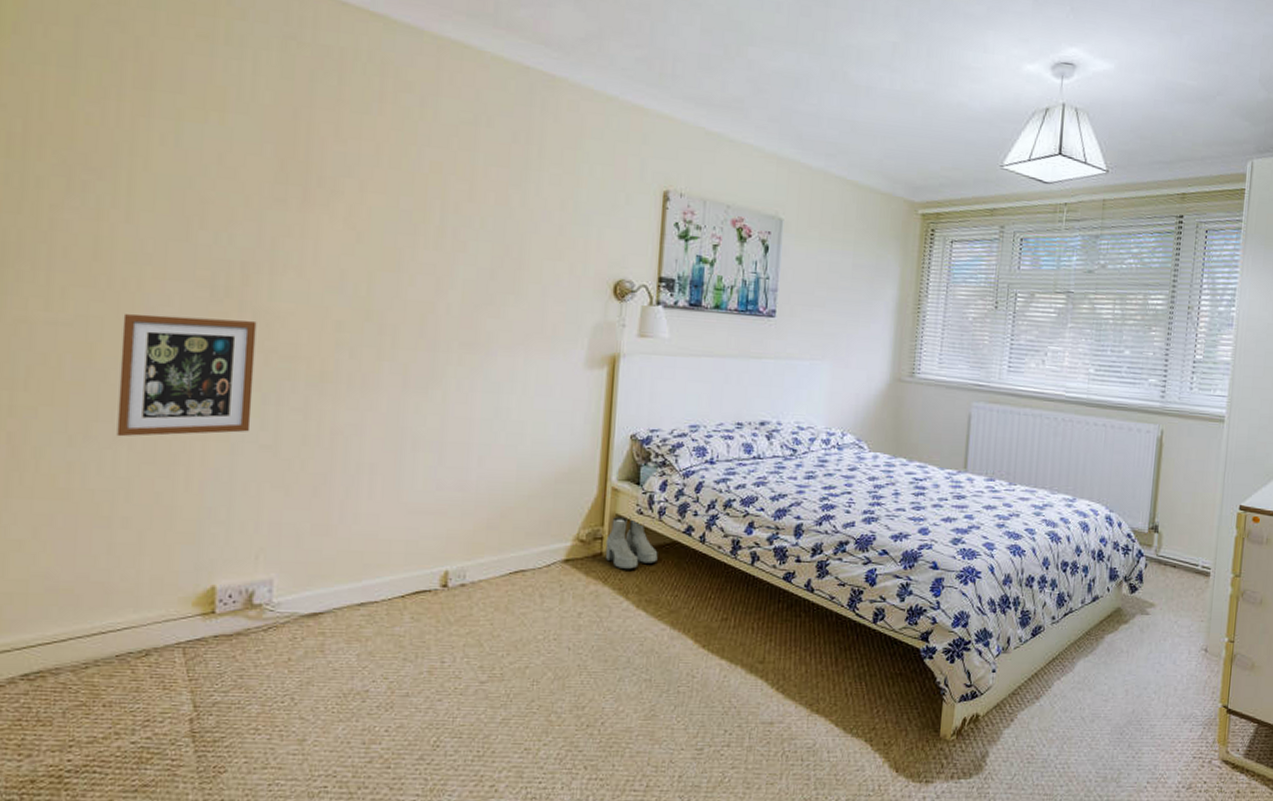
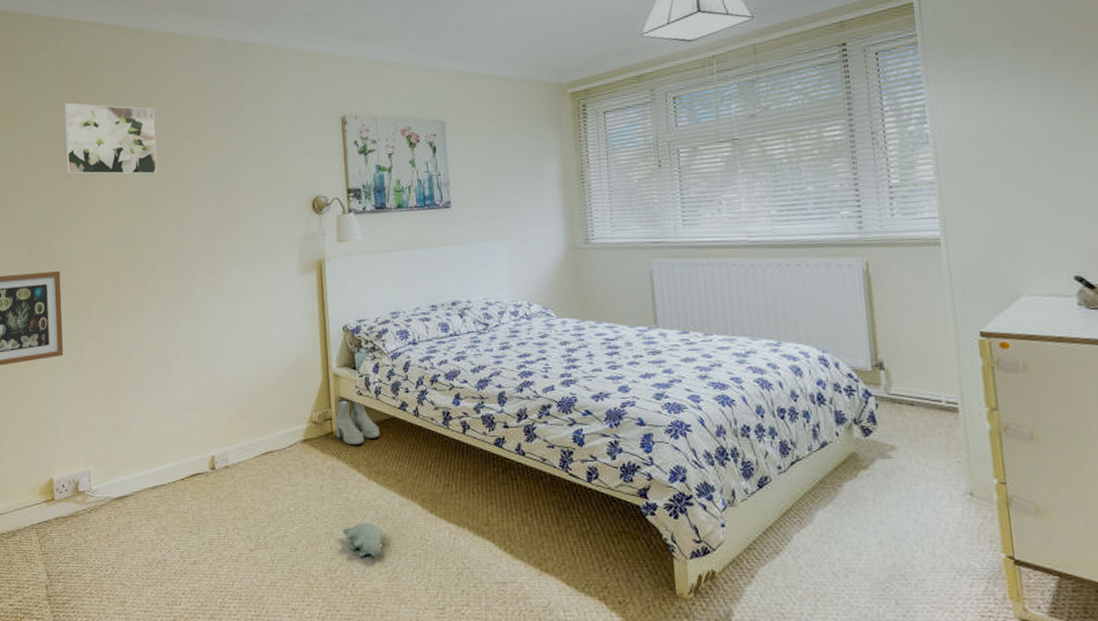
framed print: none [282,100,421,218] -> present [64,102,157,175]
plush toy: none [597,655,649,694] -> present [342,522,386,558]

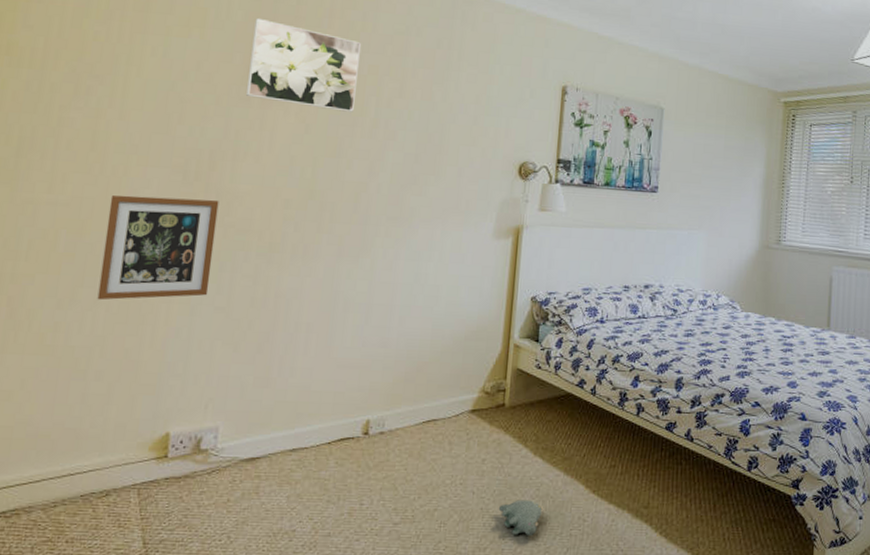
boots: present [334,397,380,446] -> none [507,370,554,420]

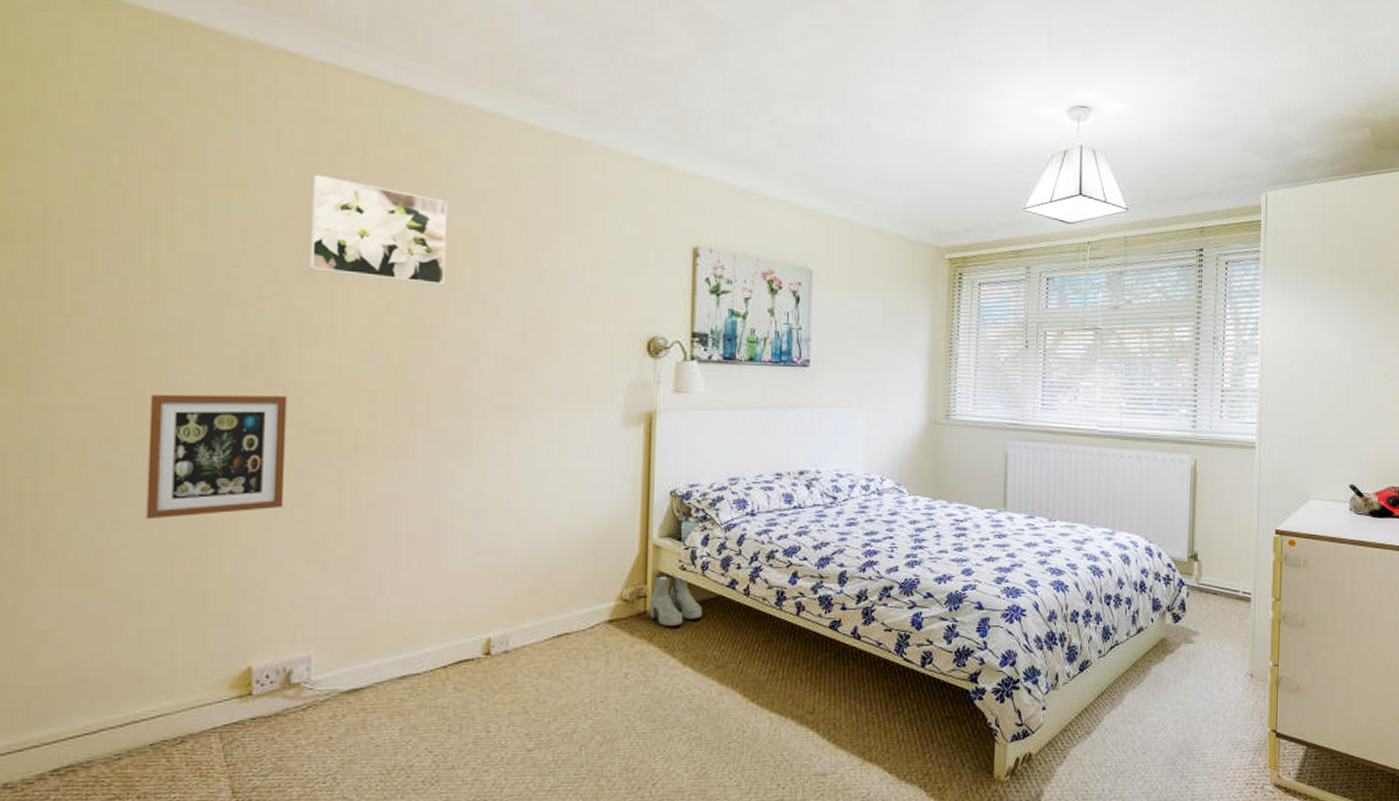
plush toy: present [498,499,544,537] -> none [646,714,698,753]
boots: none [507,370,554,420] -> present [649,572,703,627]

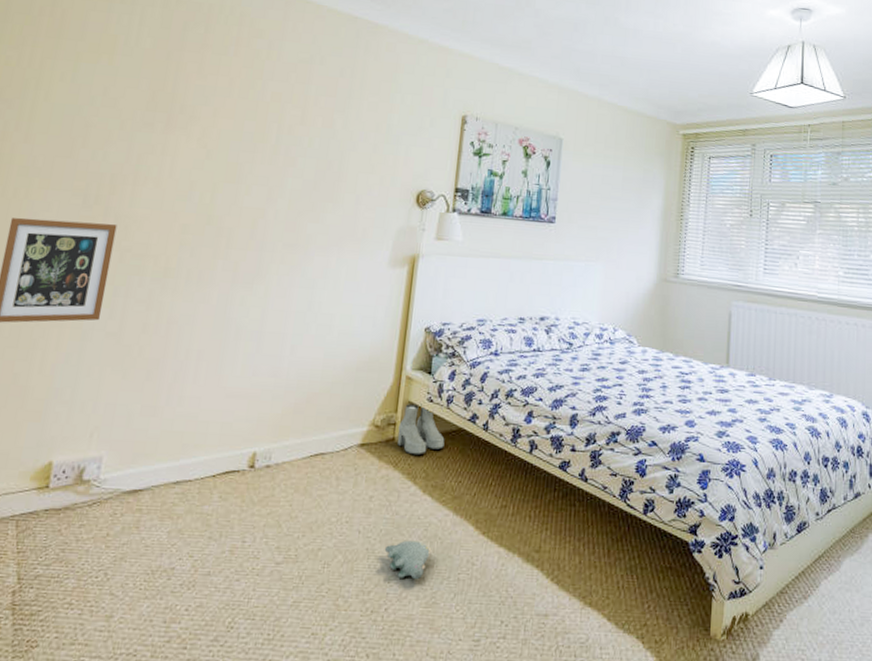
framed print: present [310,174,448,285] -> none [150,45,266,139]
plush toy: none [646,714,698,753] -> present [384,540,432,580]

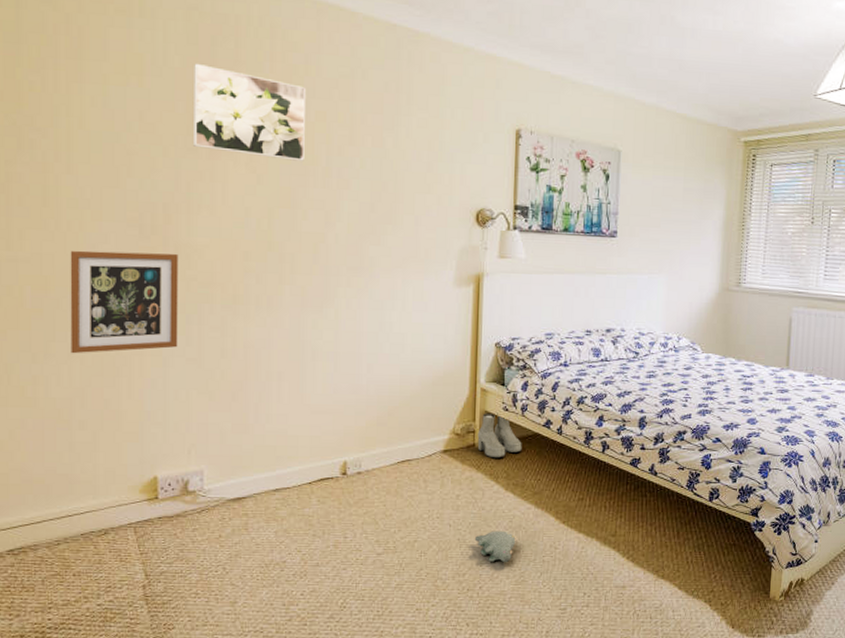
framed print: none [150,45,266,139] -> present [194,63,307,161]

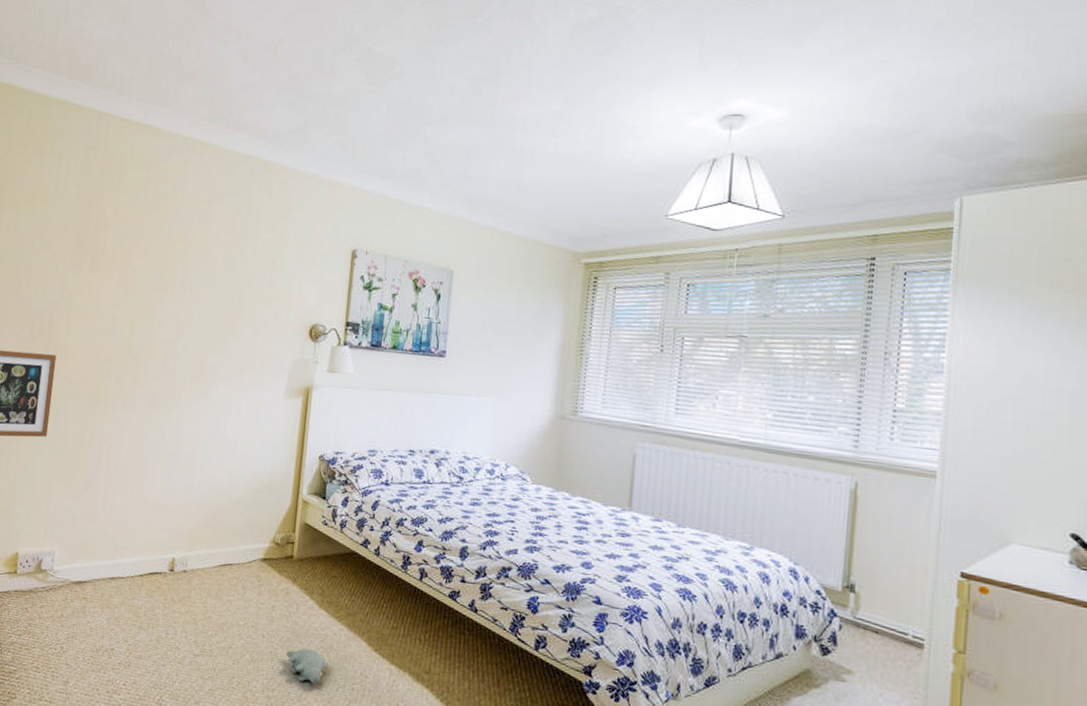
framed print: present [194,63,307,161] -> none [78,193,172,277]
boots: present [477,412,522,459] -> none [295,524,339,573]

